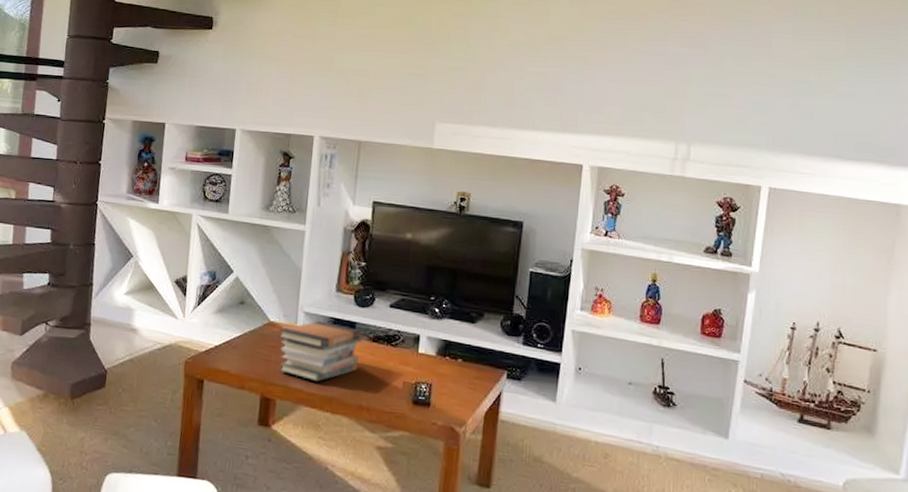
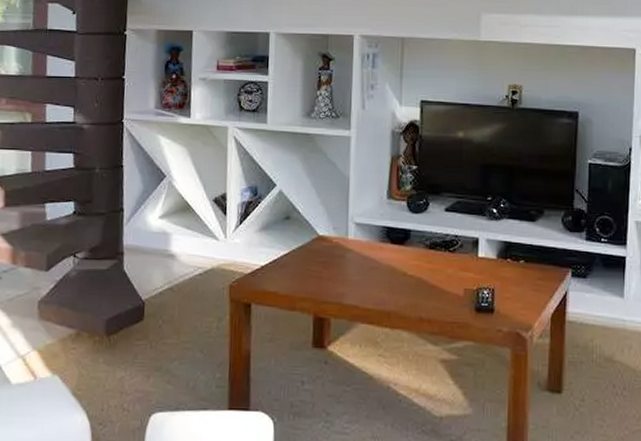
book stack: present [278,320,362,382] -> none [329,230,418,296]

